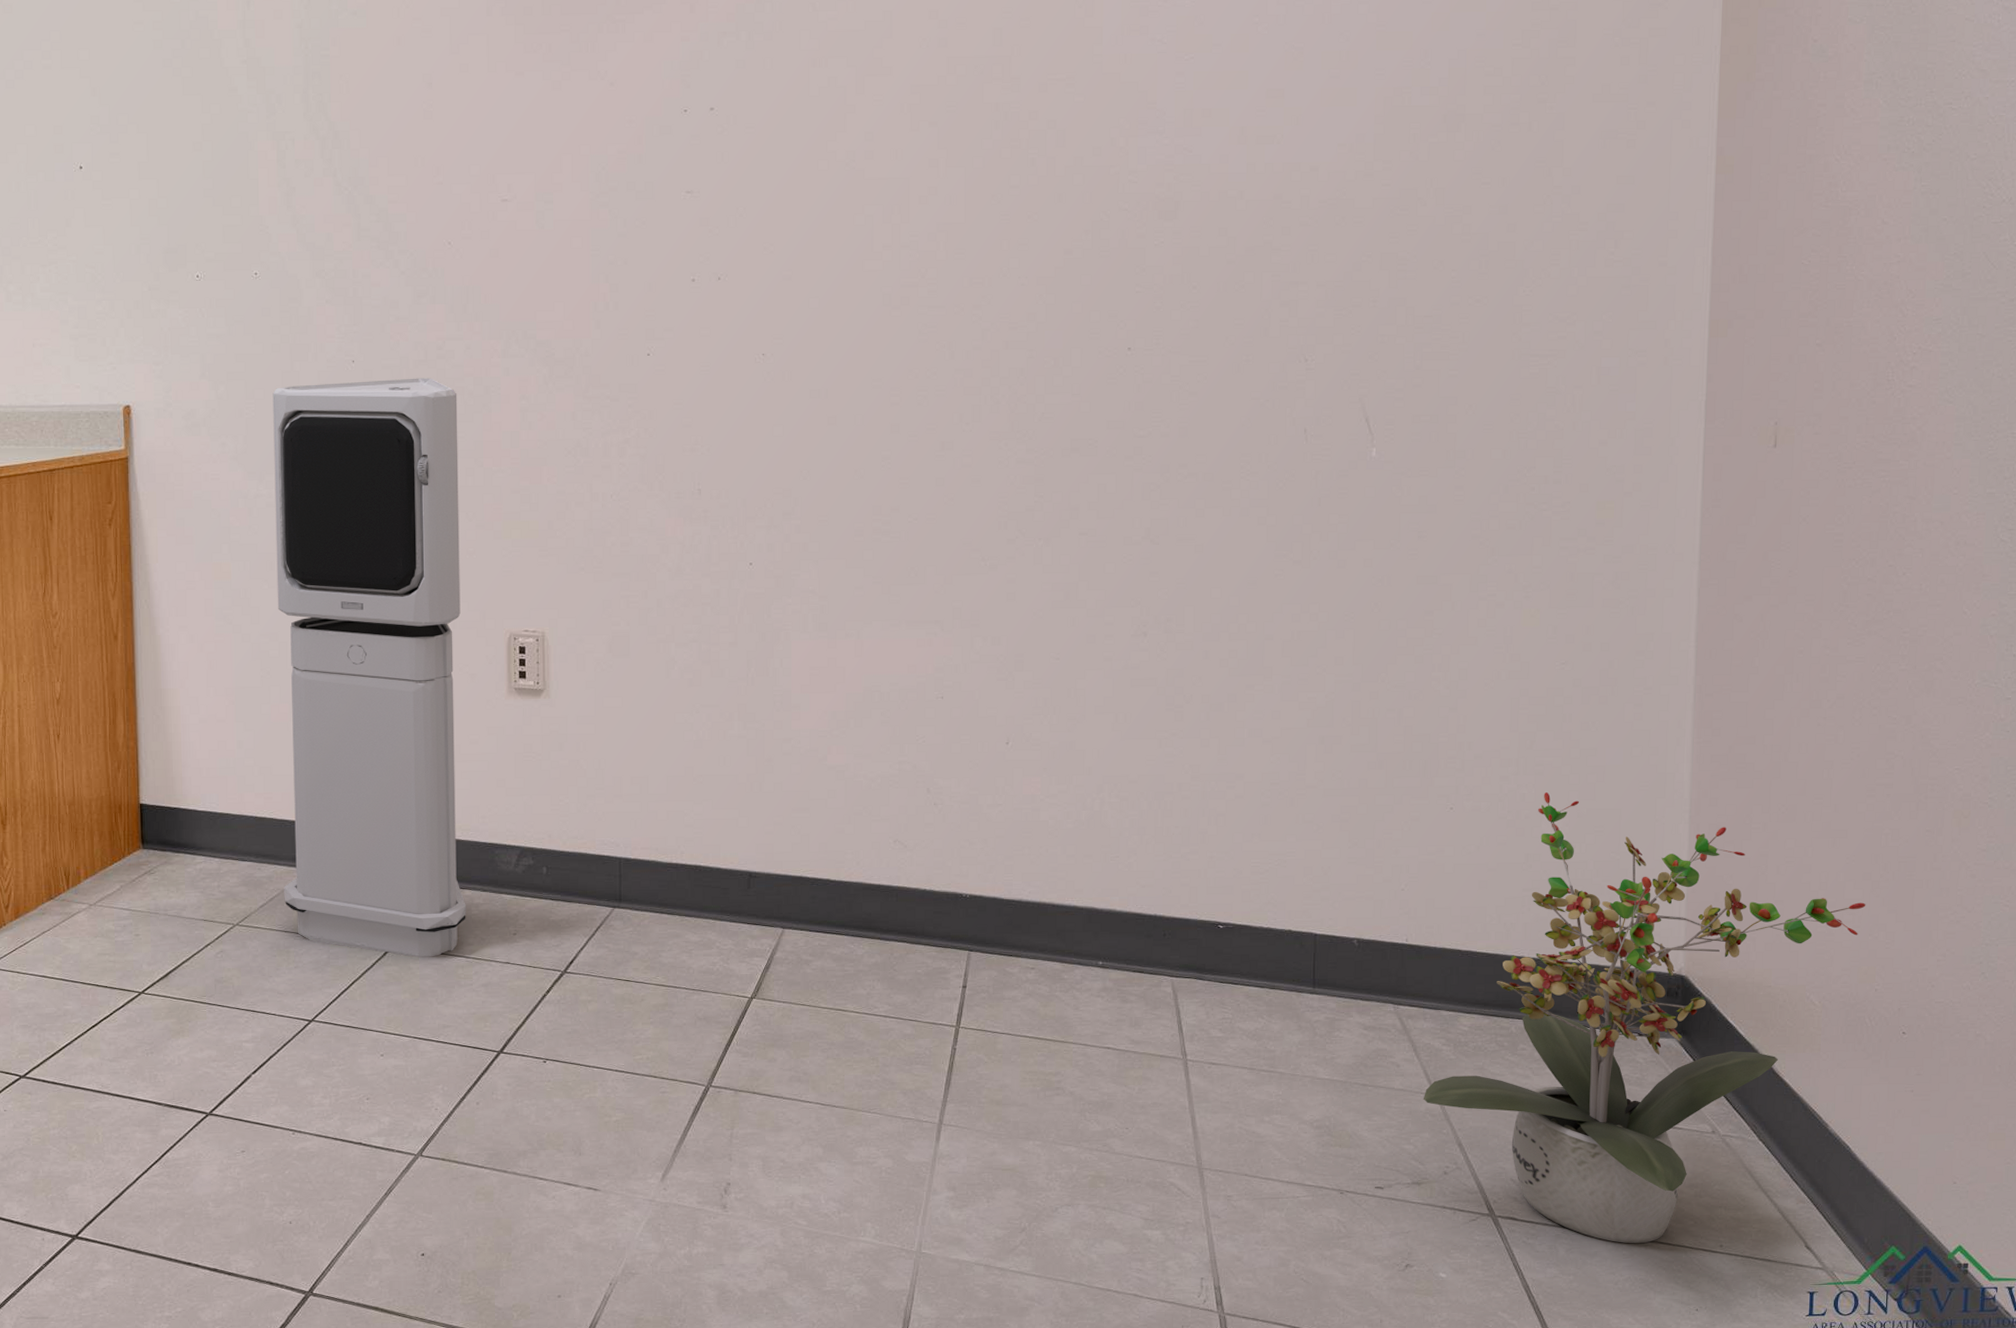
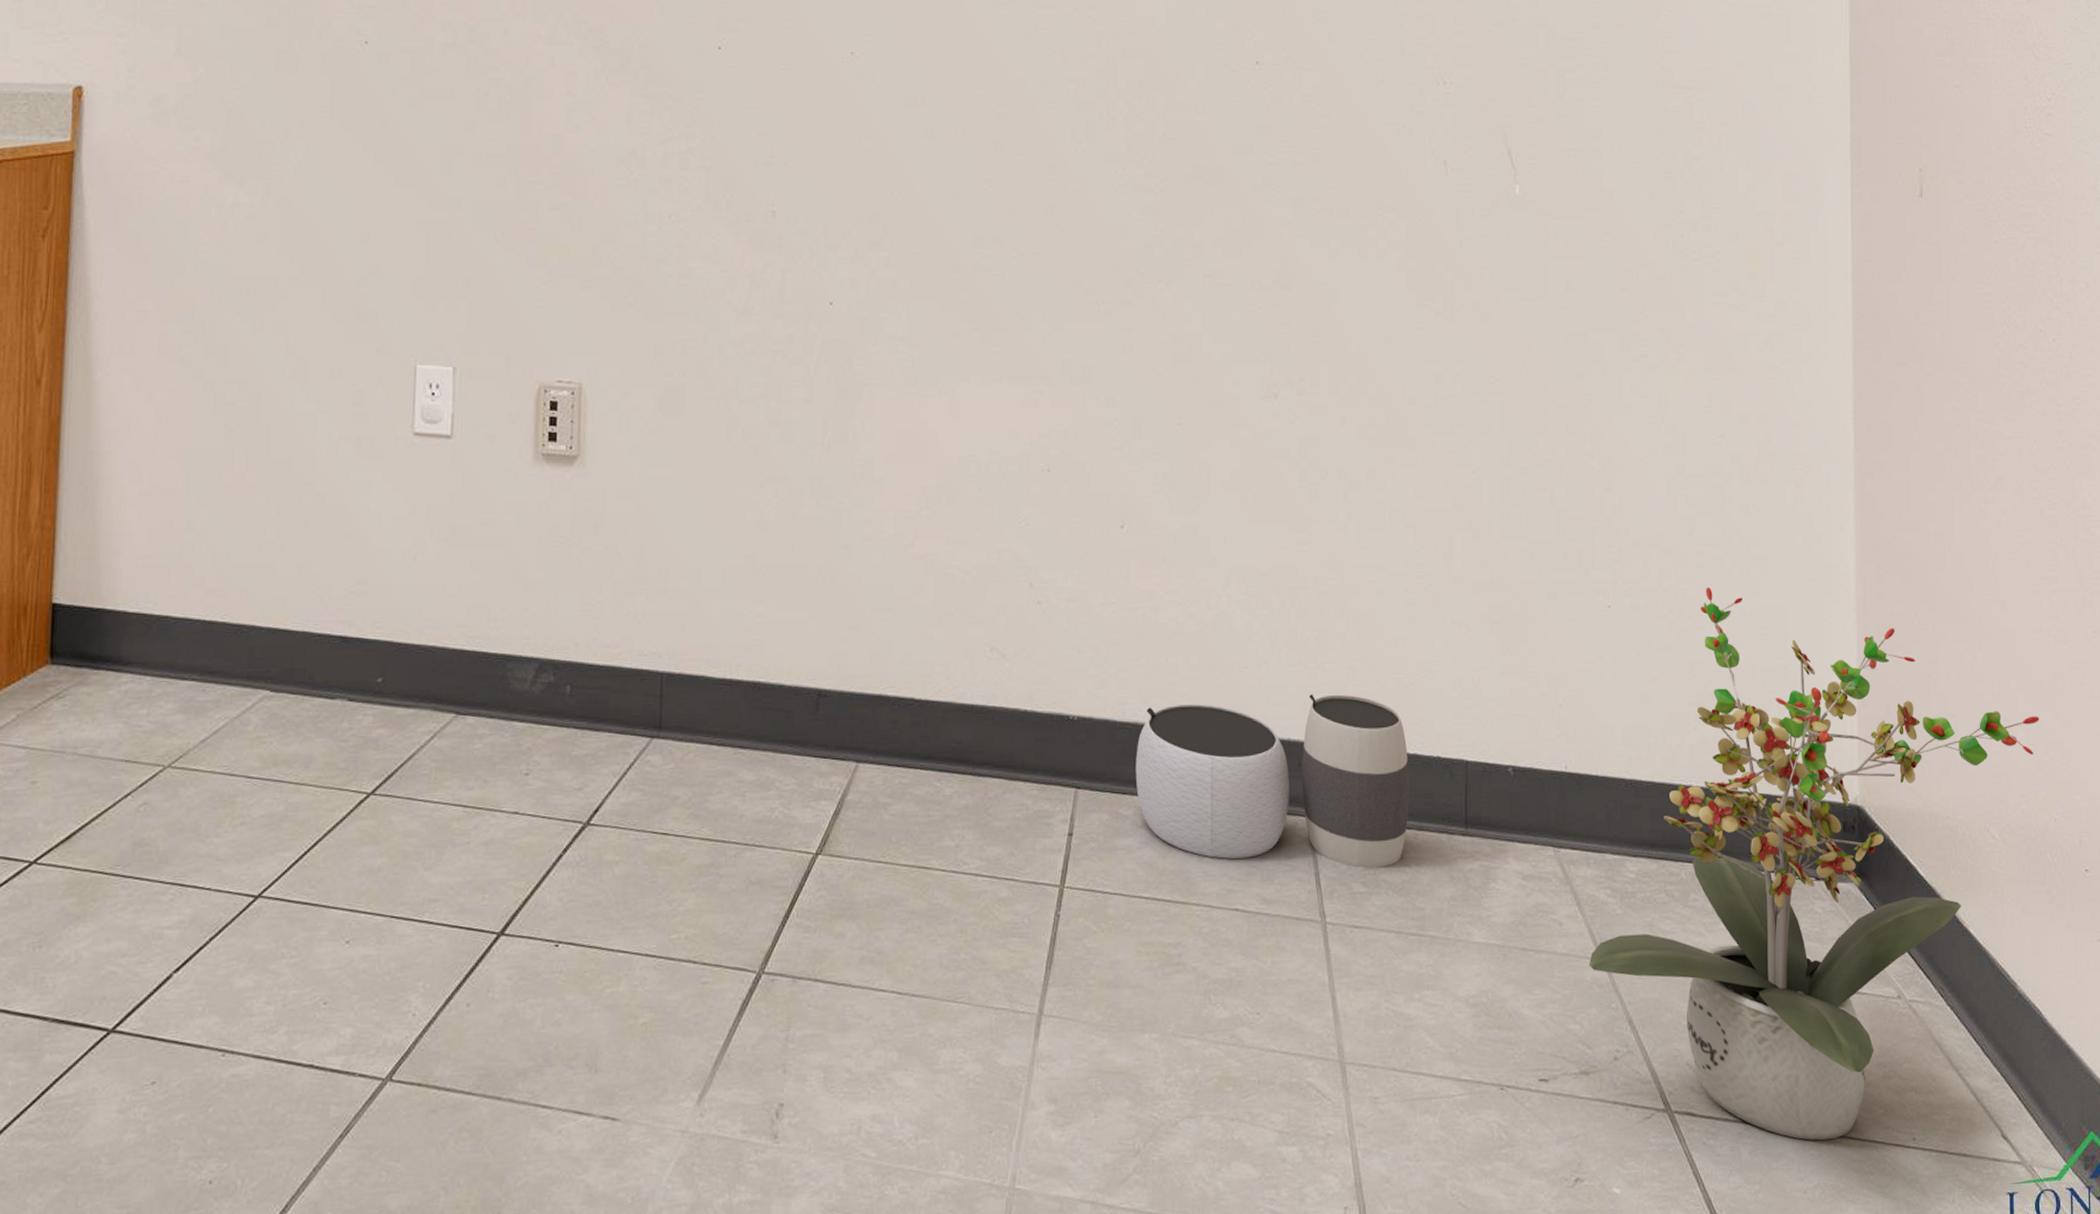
air purifier: present [272,378,466,957] -> none [233,65,491,808]
waste basket: none [1020,878,1263,1018] -> present [1135,694,1409,868]

